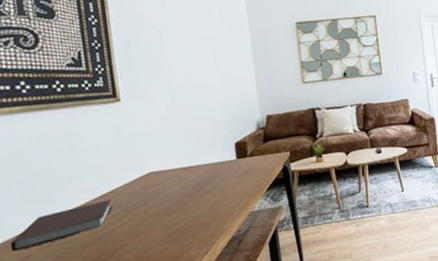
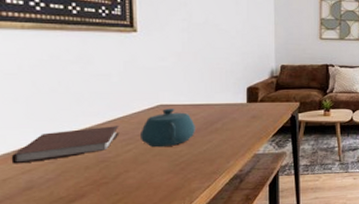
teapot: none [133,174,188,217] -> present [141,108,195,148]

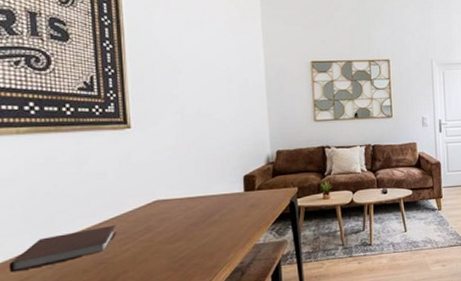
teapot: present [141,108,195,148] -> none [138,203,193,245]

